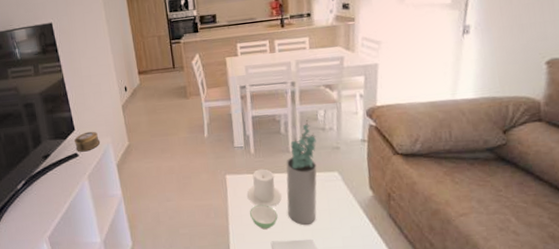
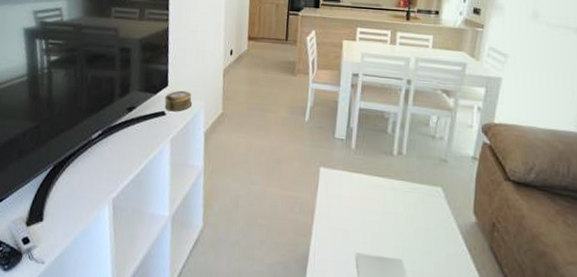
candle: present [247,169,282,207] -> none [340,167,376,213]
bowl: present [250,204,278,230] -> none [338,207,369,238]
vase: present [285,120,317,225] -> none [379,124,425,241]

